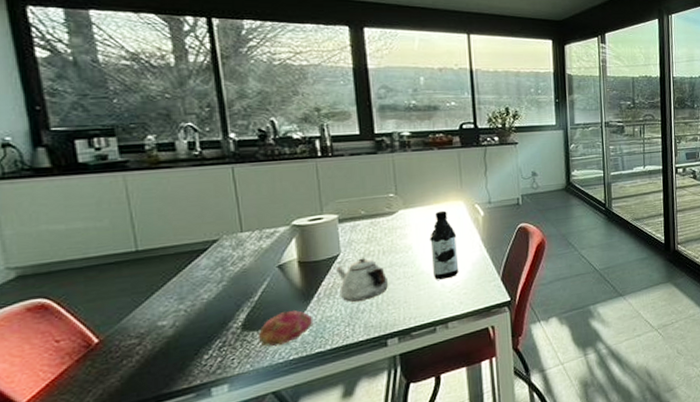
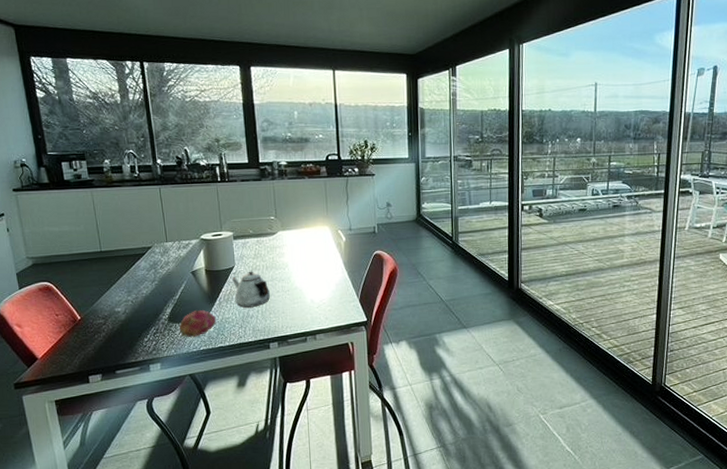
water bottle: present [430,210,459,280] -> none [302,234,325,296]

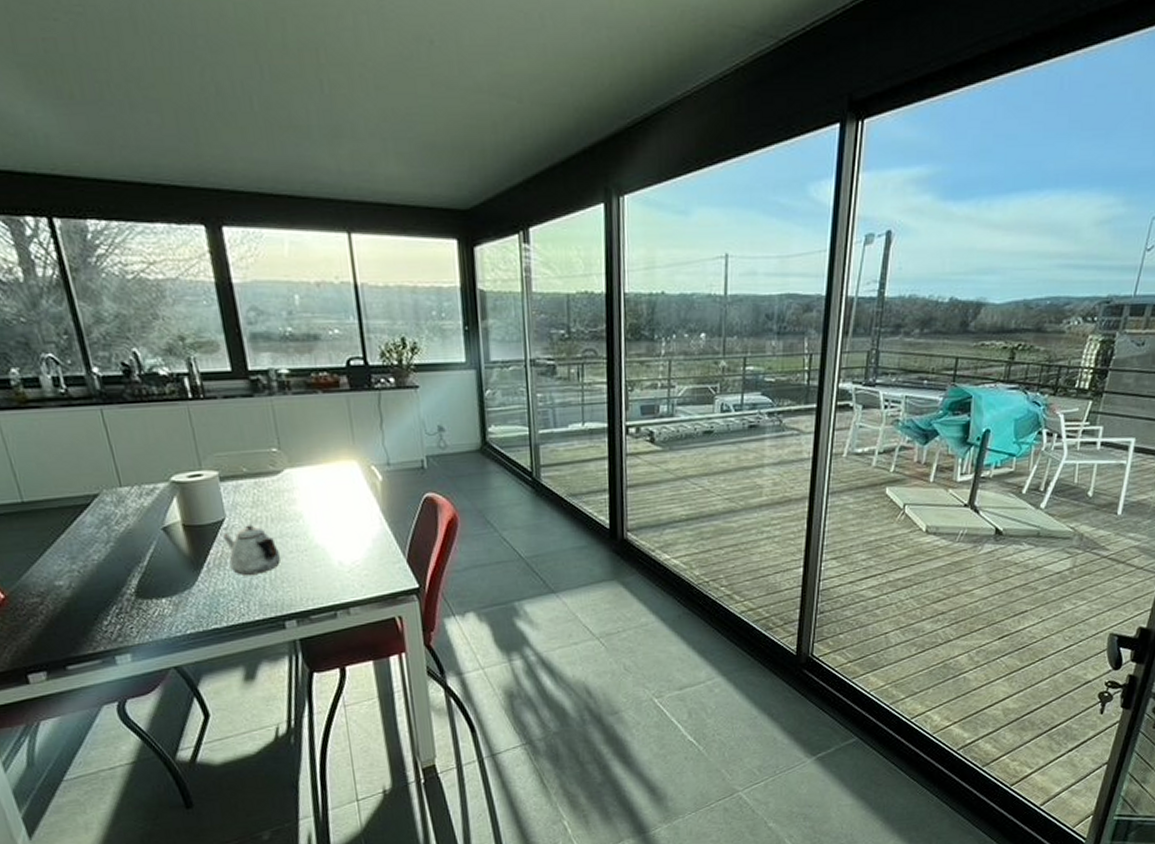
fruit: present [179,310,217,338] -> none [152,580,207,618]

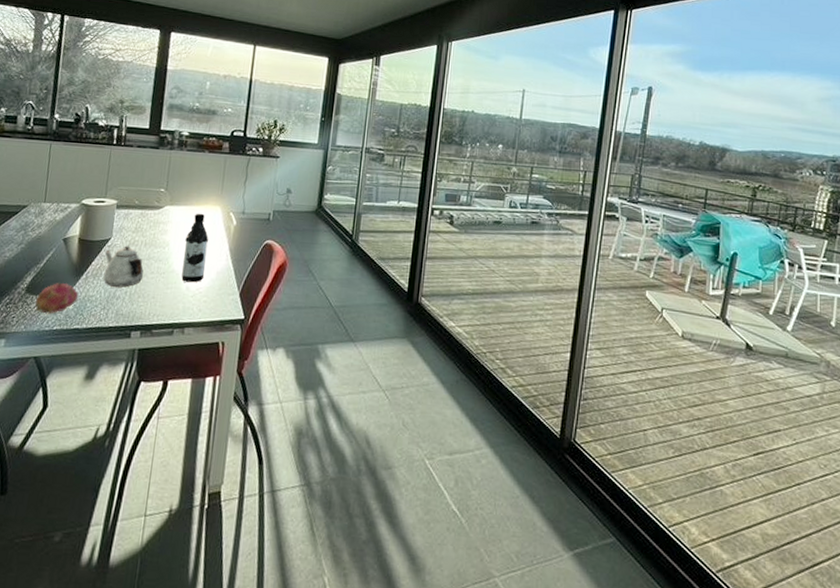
fruit: none [152,580,207,618] -> present [35,283,79,314]
water bottle: none [321,472,358,557] -> present [181,213,209,283]

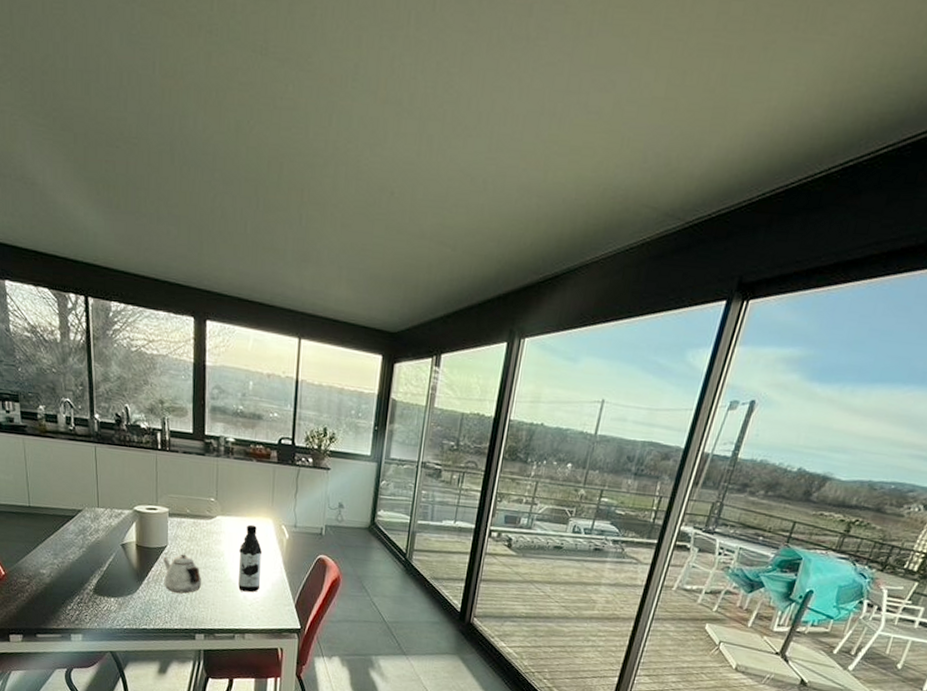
fruit: present [35,283,79,314] -> none [104,586,143,615]

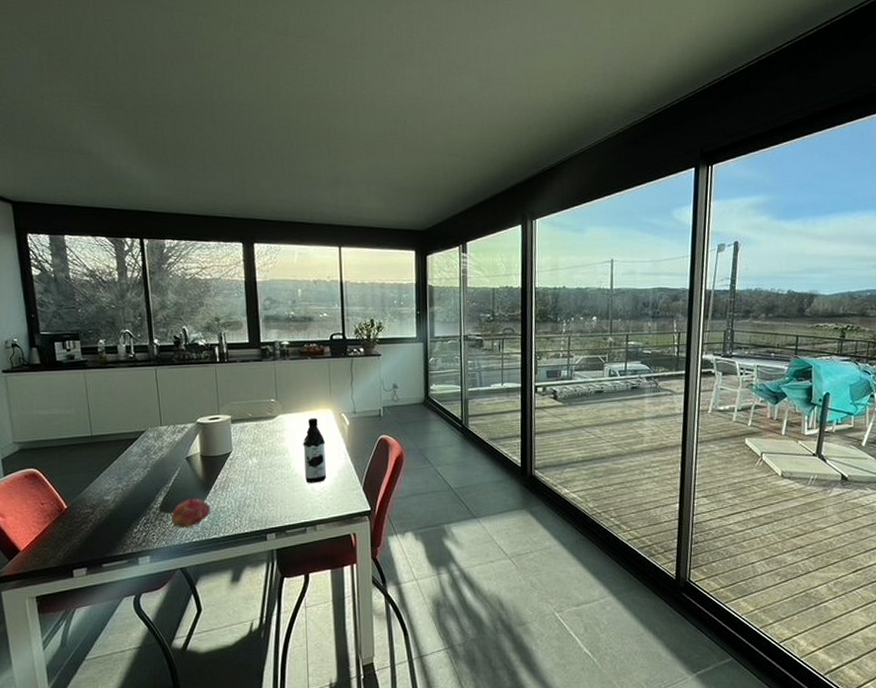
fruit: none [104,586,143,615] -> present [172,499,211,529]
teapot: present [163,554,202,594] -> none [229,457,269,496]

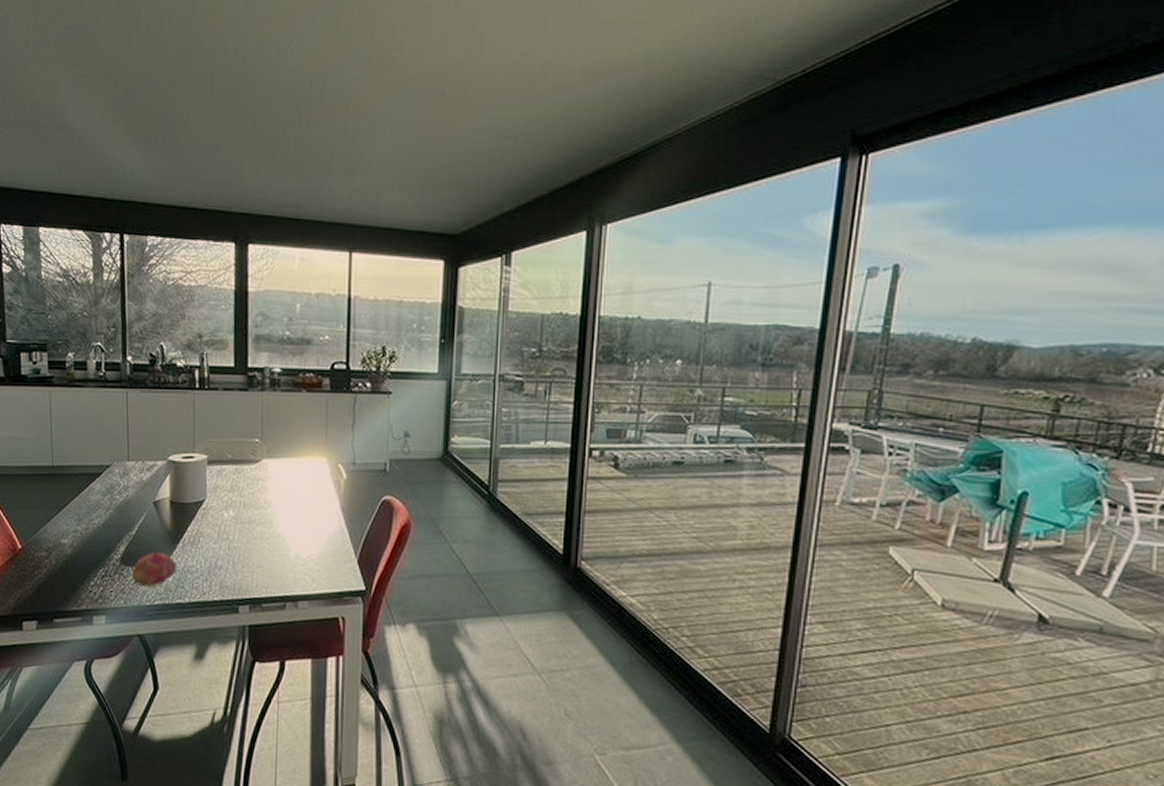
water bottle: present [303,417,327,484] -> none [289,466,315,549]

